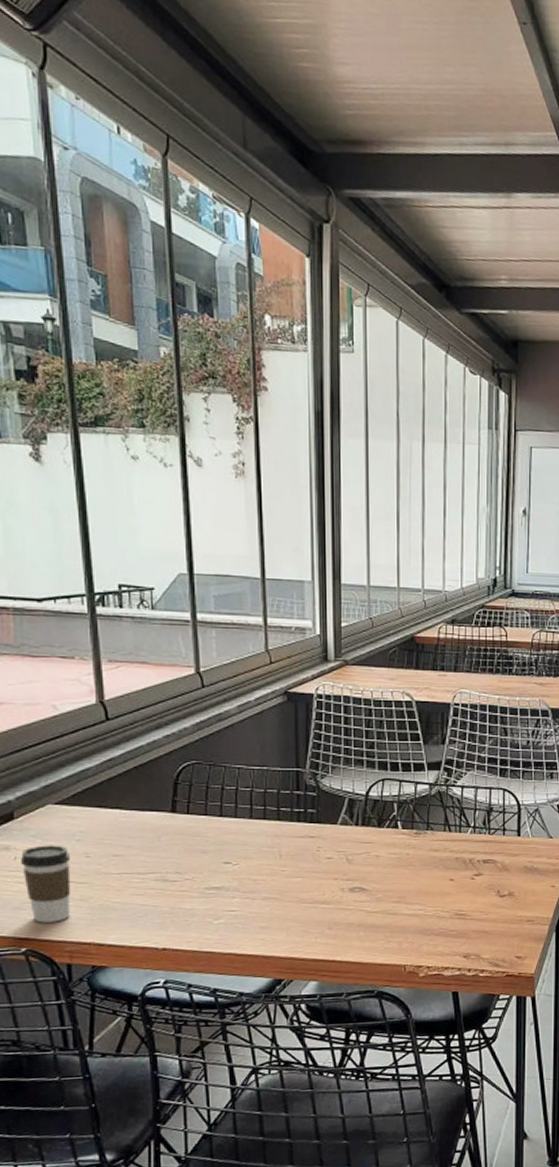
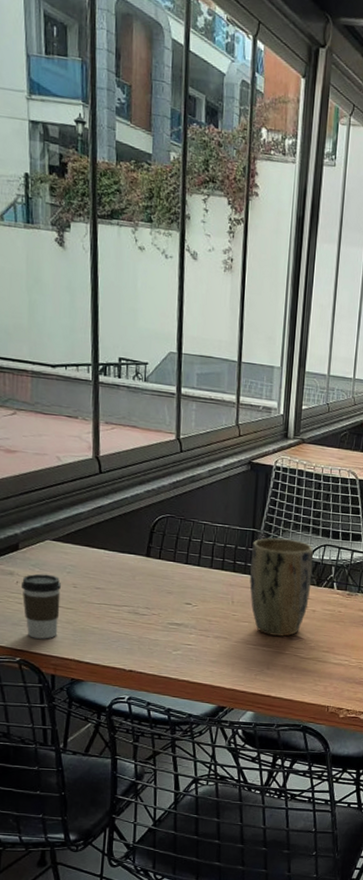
plant pot: none [297,776,372,890] -> present [249,537,313,637]

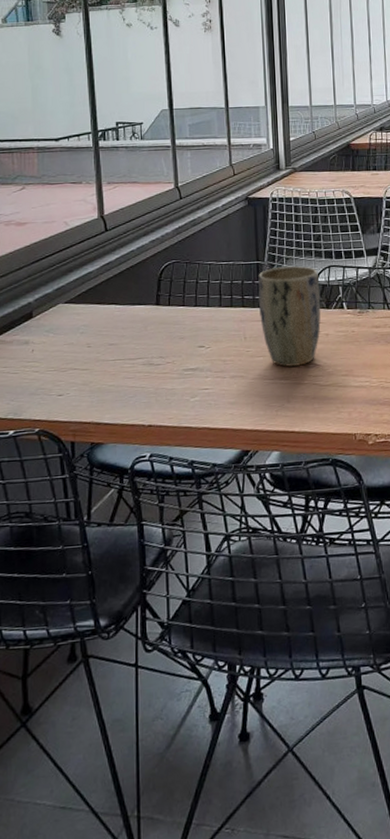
coffee cup: present [22,573,61,639] -> none [37,337,76,406]

